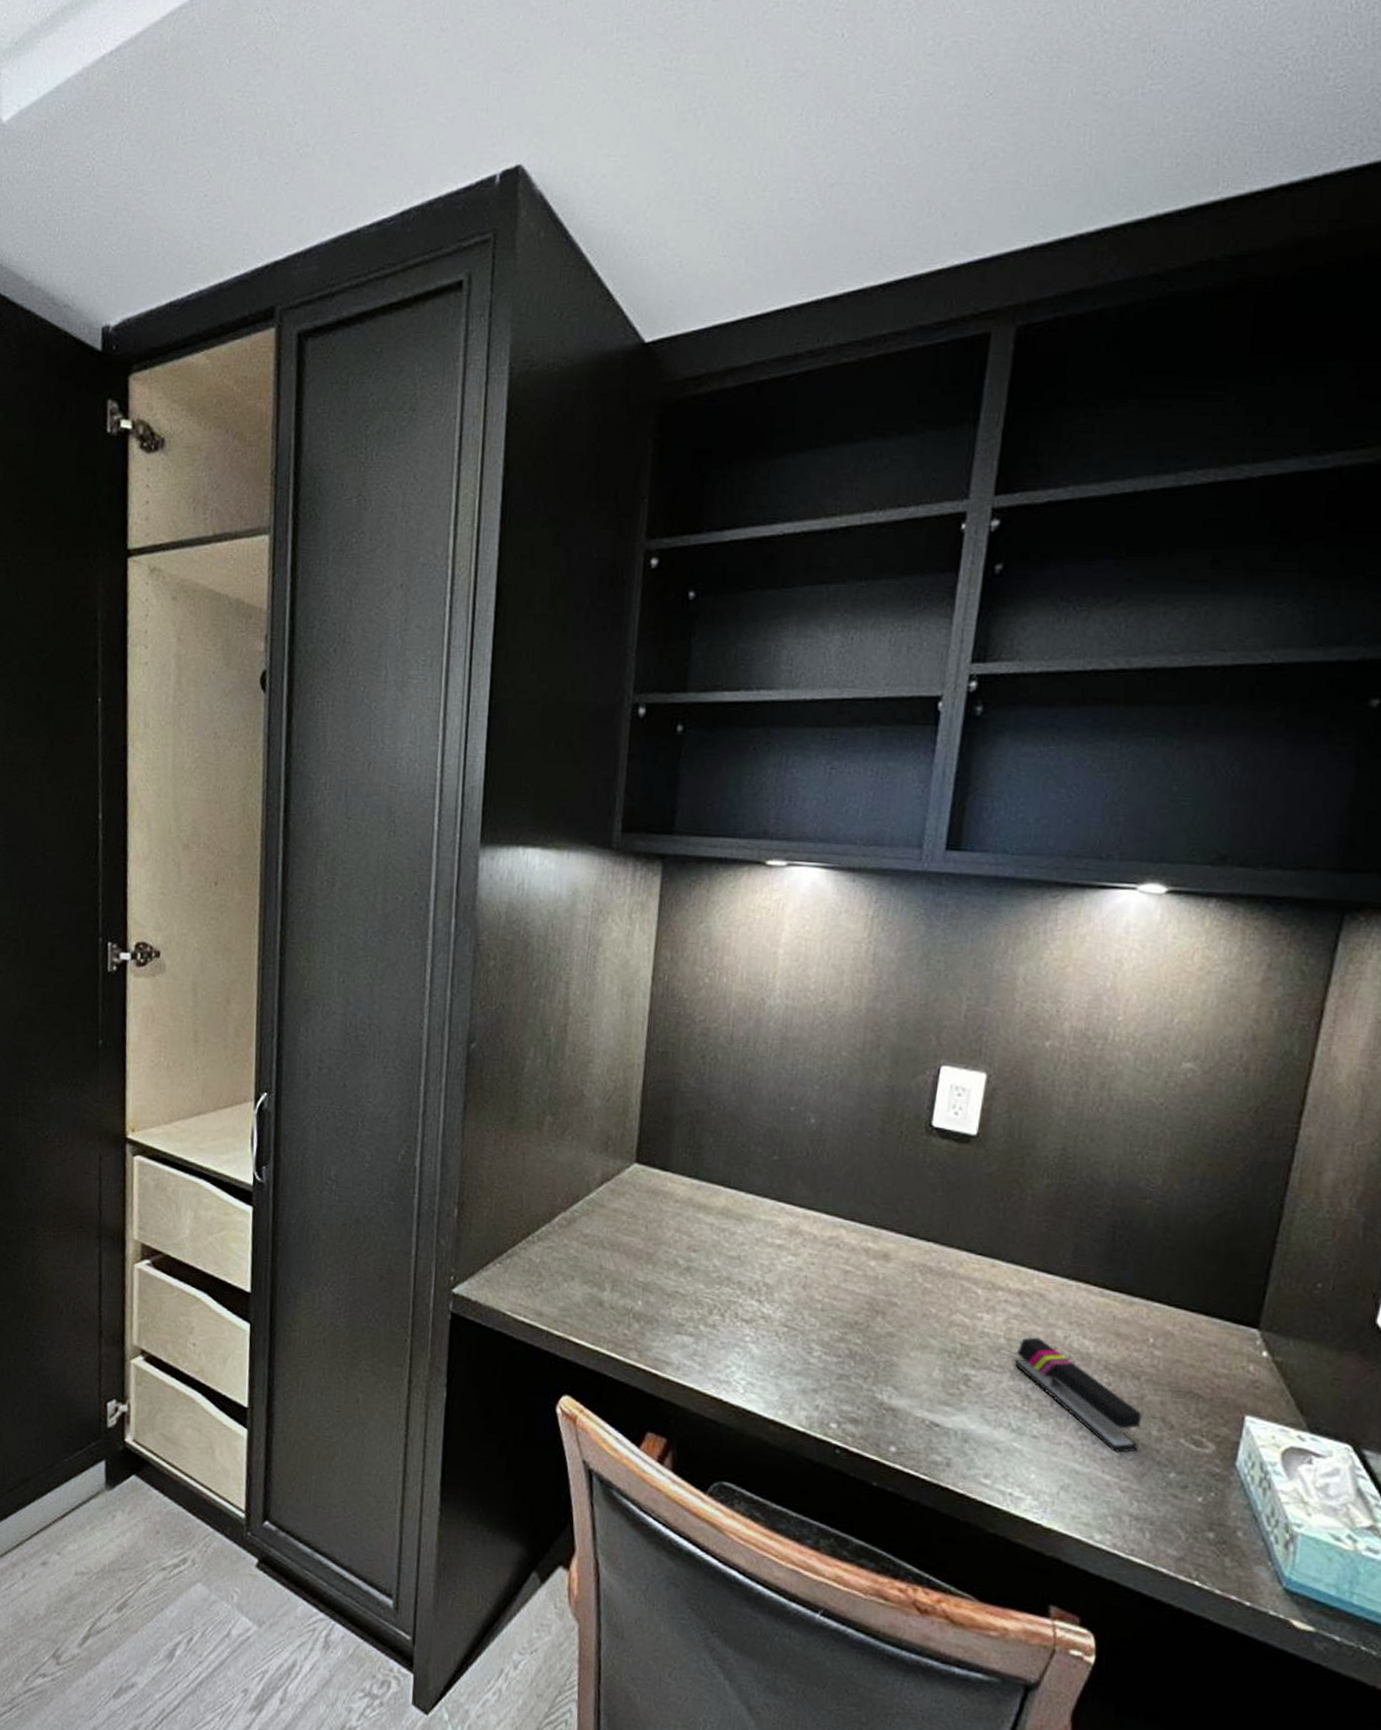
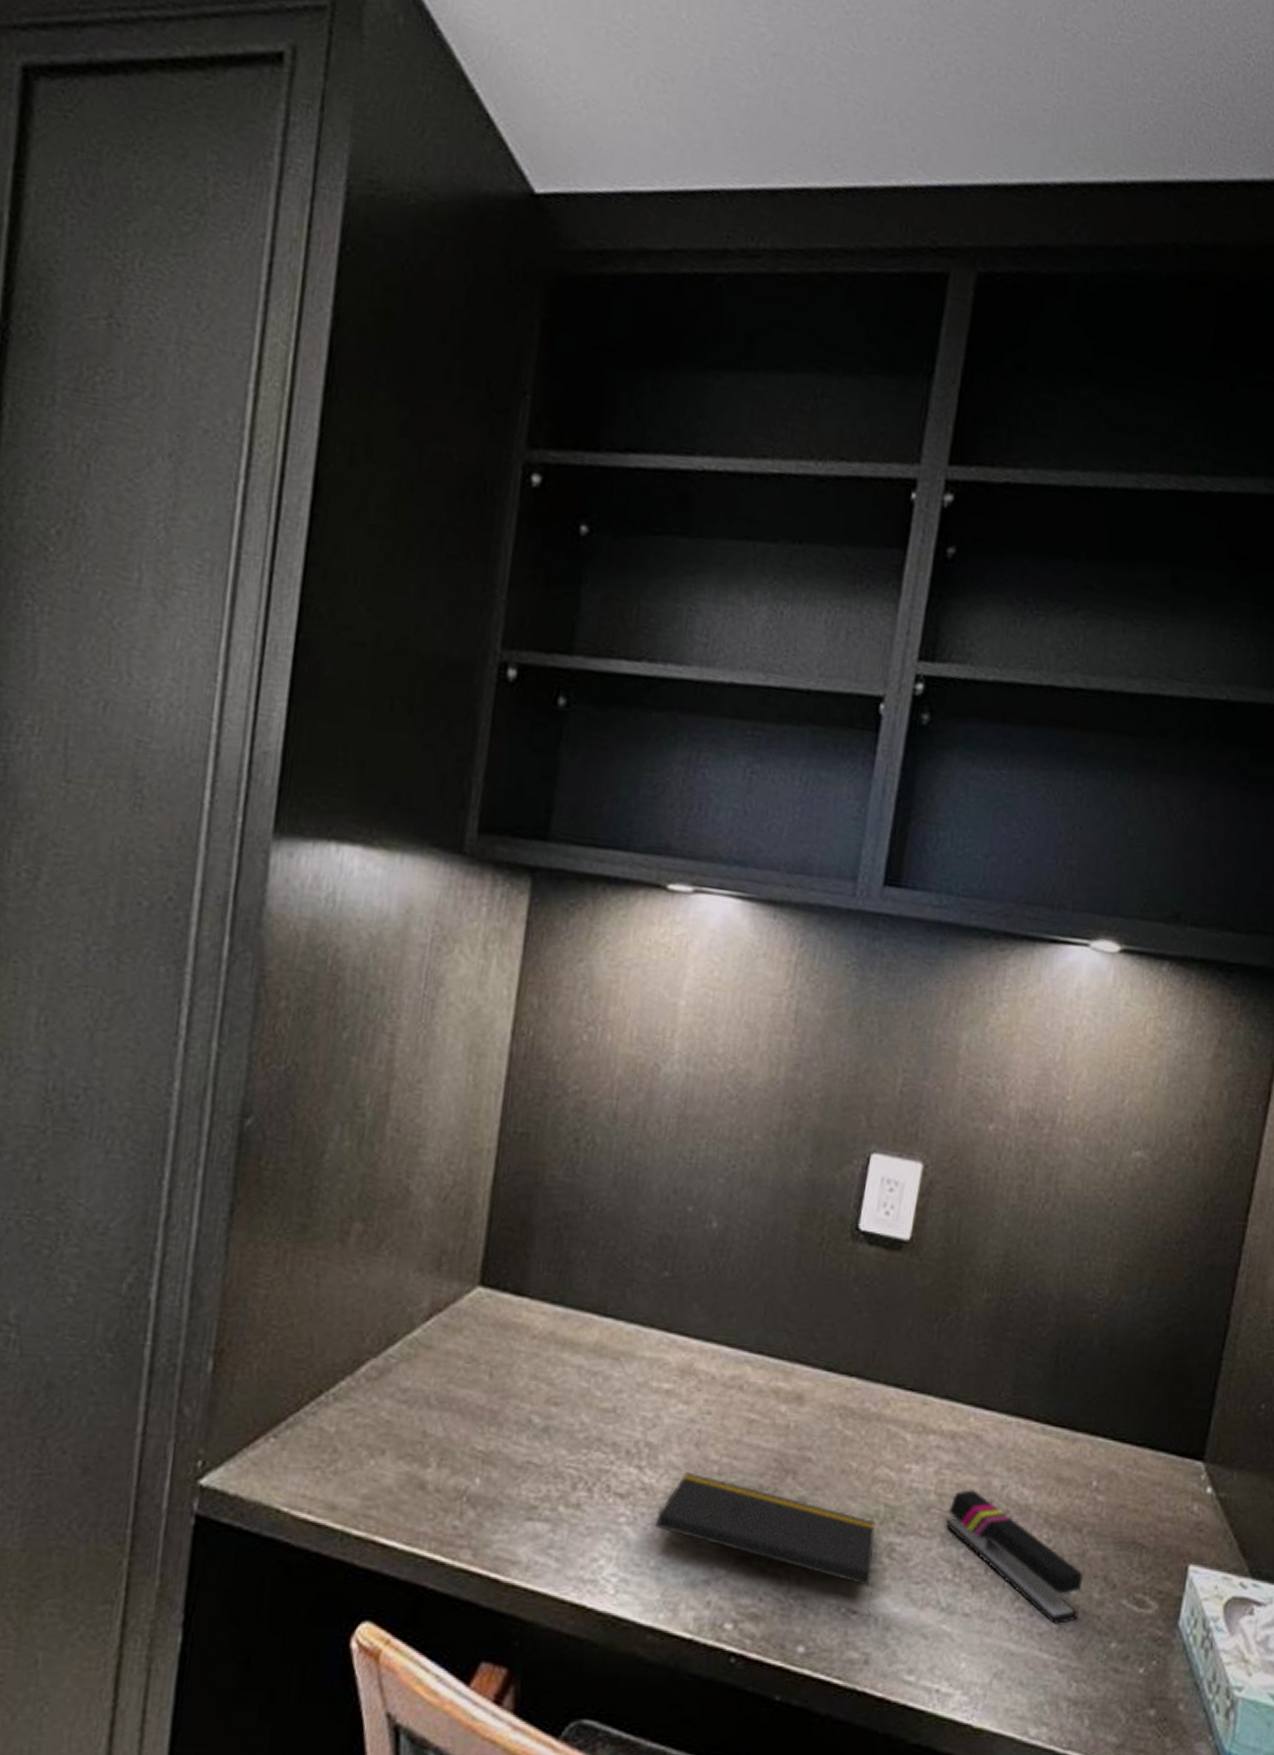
notepad: none [773,1307,953,1428] -> present [655,1471,875,1614]

